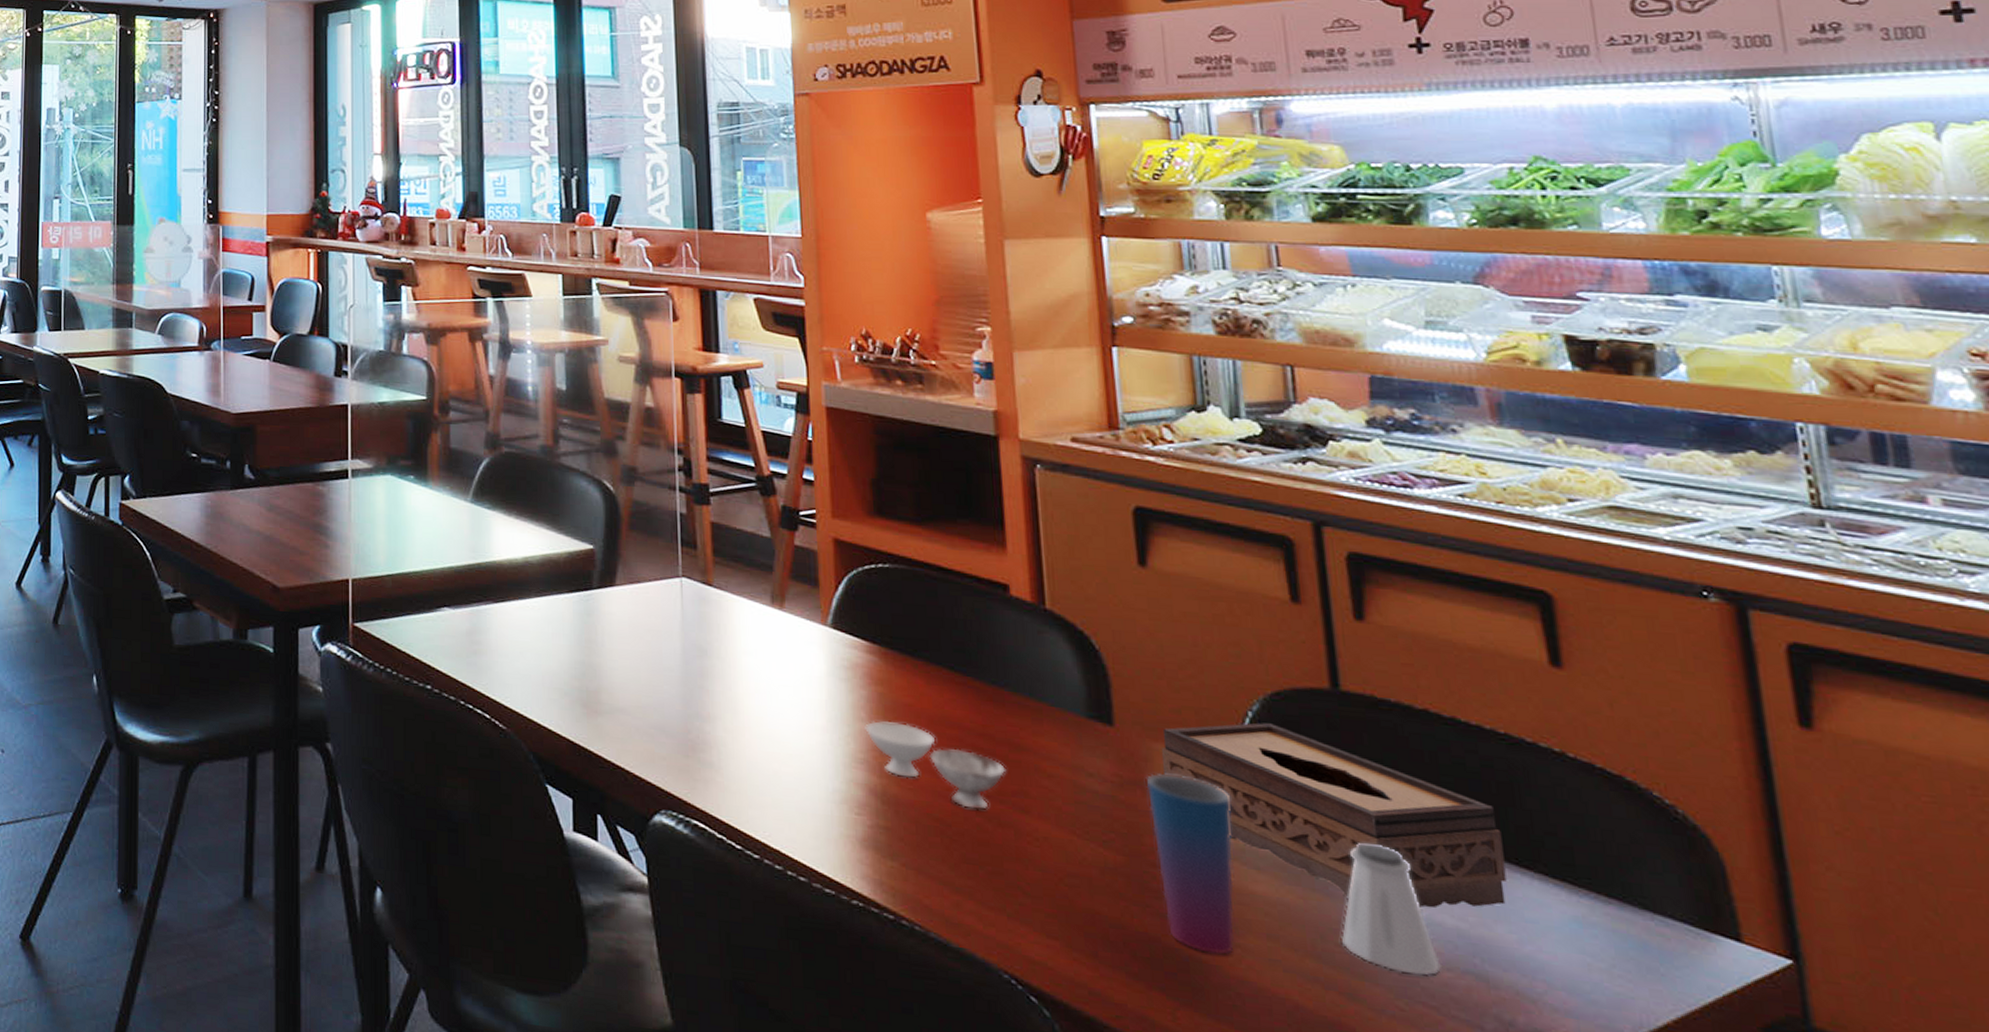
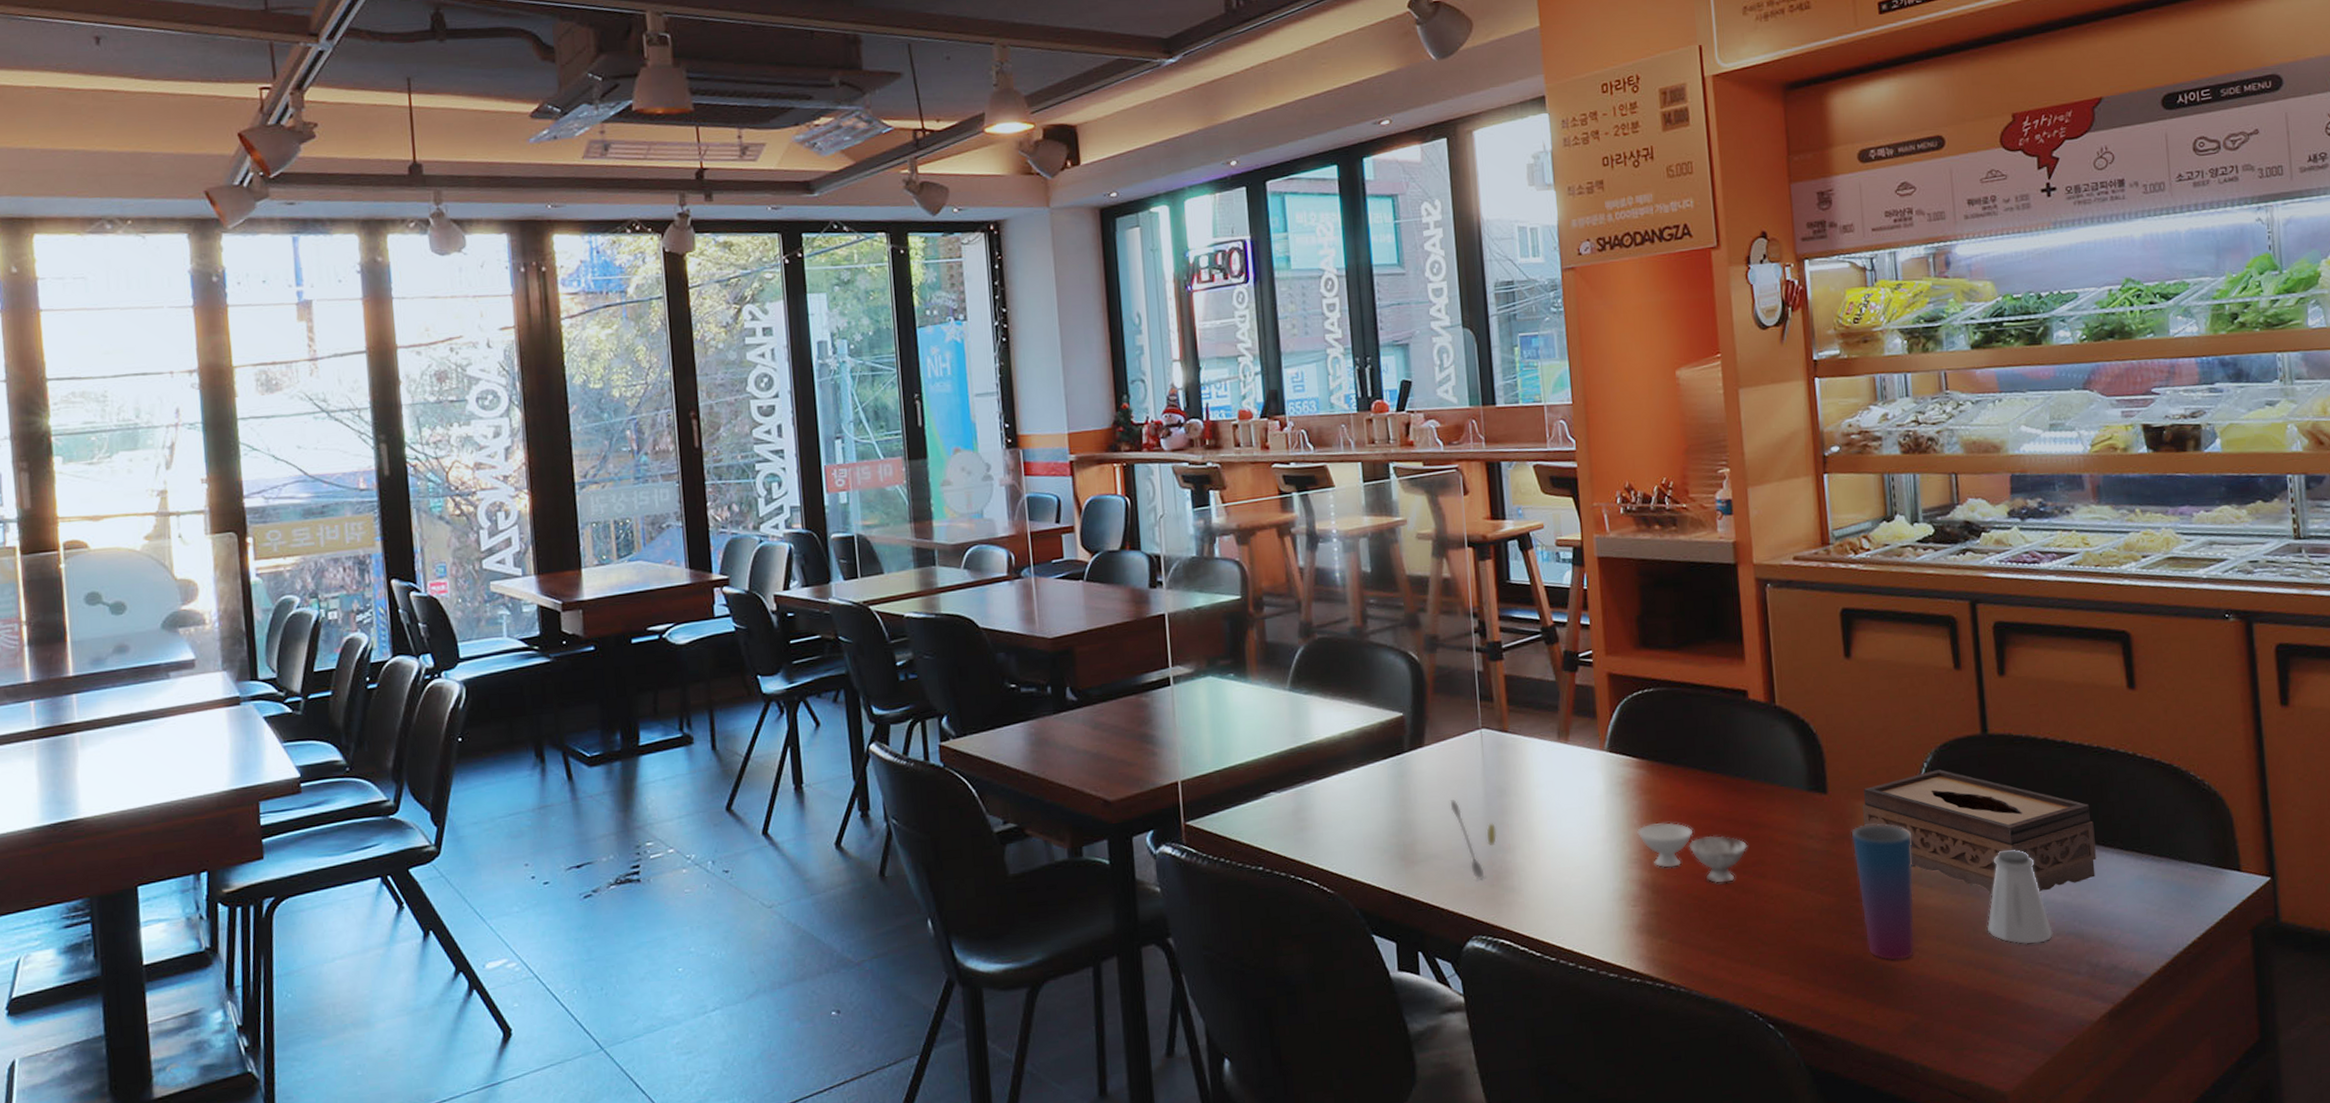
spoon: none [642,651,694,747] -> present [1450,800,1497,880]

